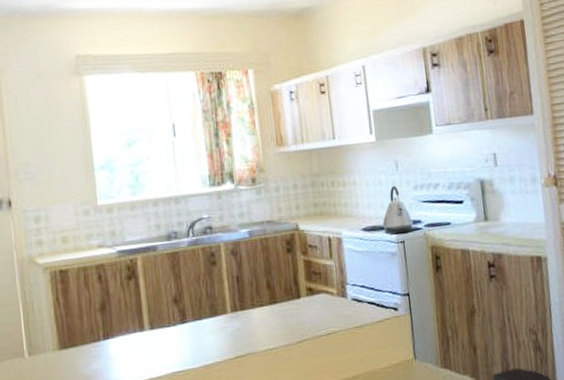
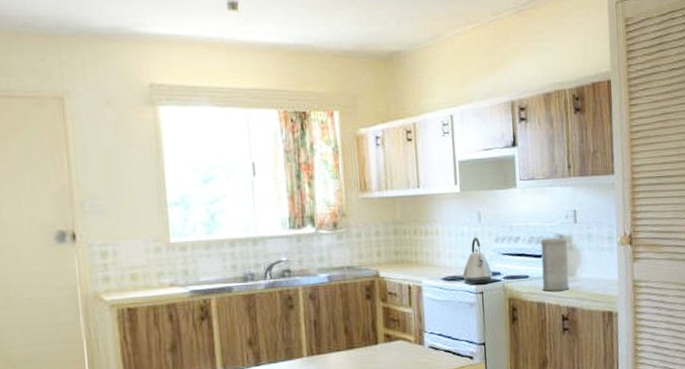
canister: none [461,181,494,238] -> present [540,237,570,292]

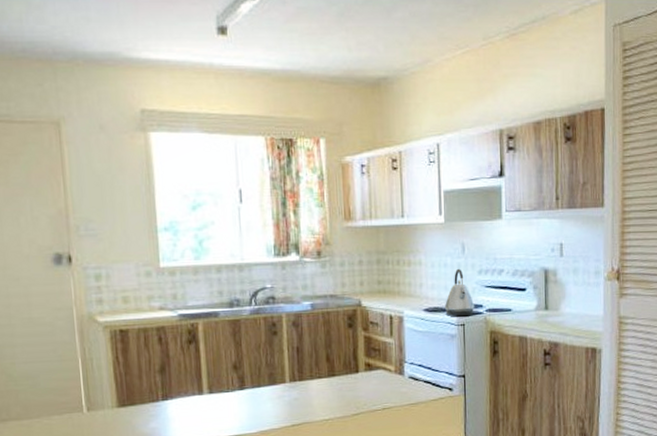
canister: present [540,237,570,292] -> none [525,271,553,326]

